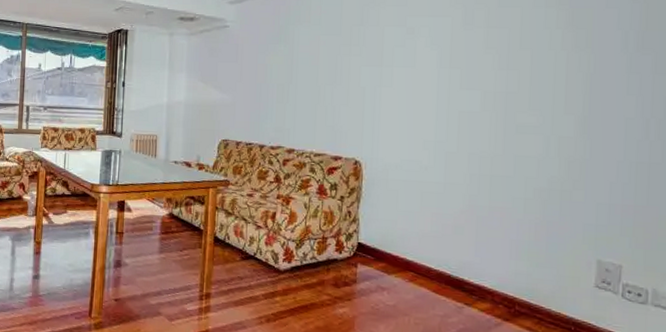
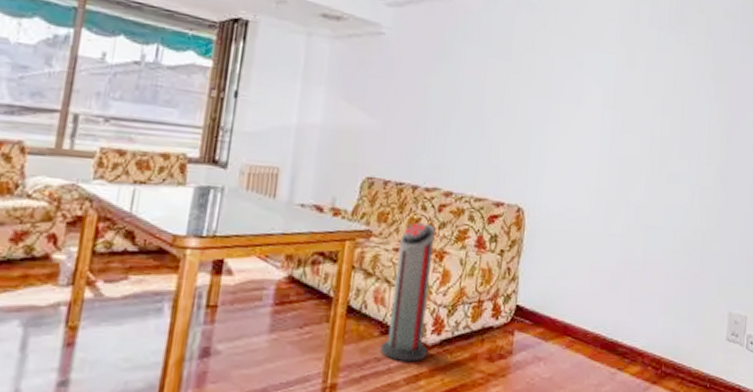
air purifier: none [242,174,281,283] -> present [380,222,436,363]

